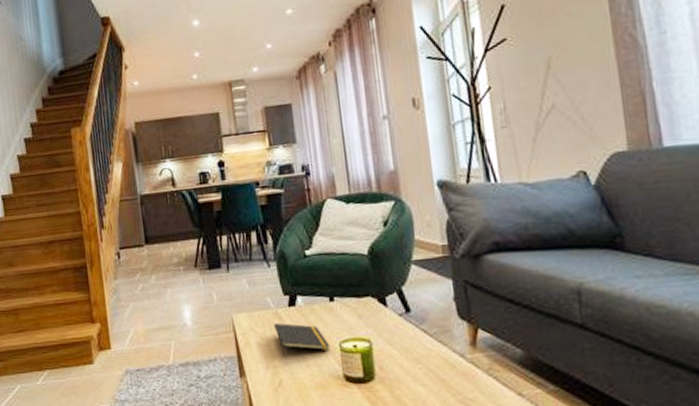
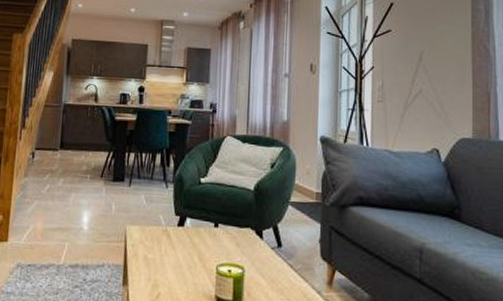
notepad: present [274,322,330,357] -> none [161,239,208,272]

